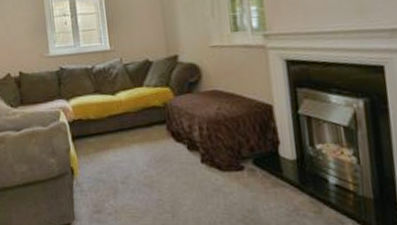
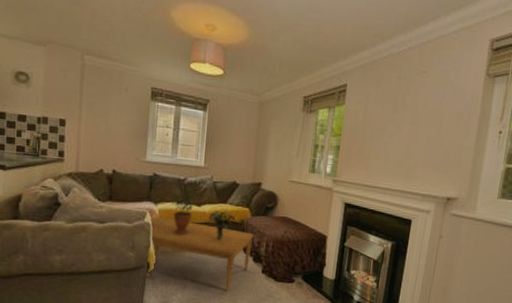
coffee table: none [63,113,184,191] -> present [148,217,253,292]
potted plant: none [83,74,109,132] -> present [171,186,196,236]
bouquet: none [126,93,157,131] -> present [208,209,236,241]

